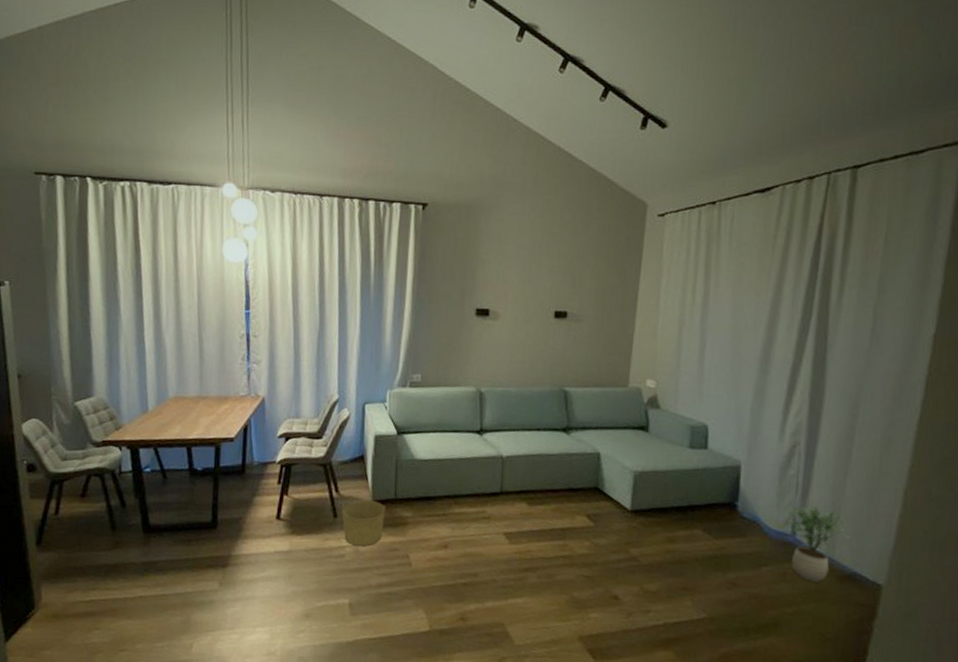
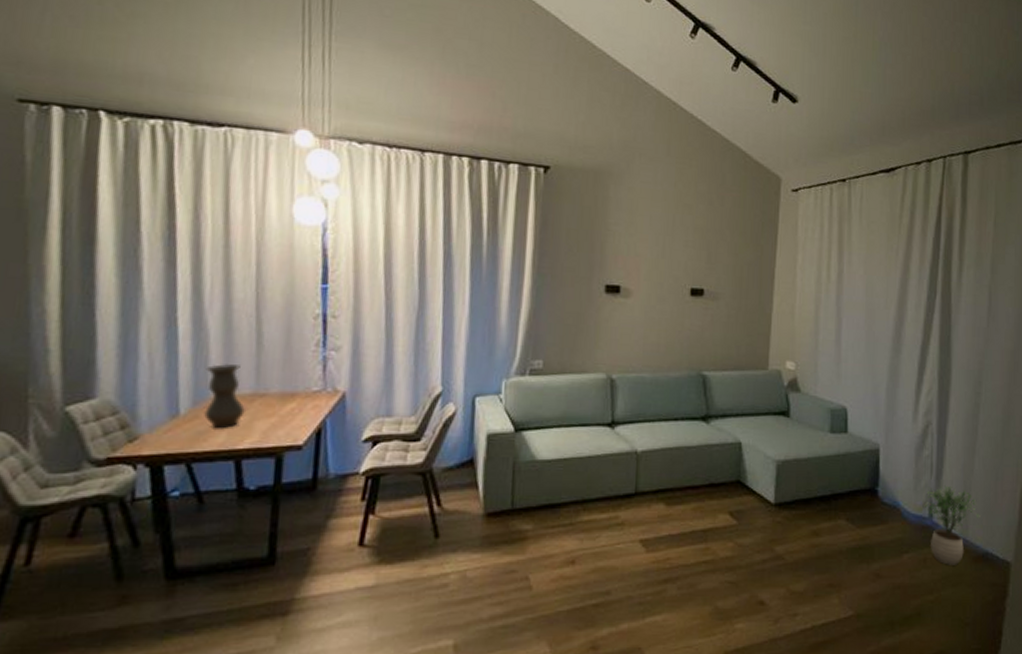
vase: none [165,373,193,423] -> present [204,364,245,429]
basket: present [342,500,386,547] -> none [445,514,501,571]

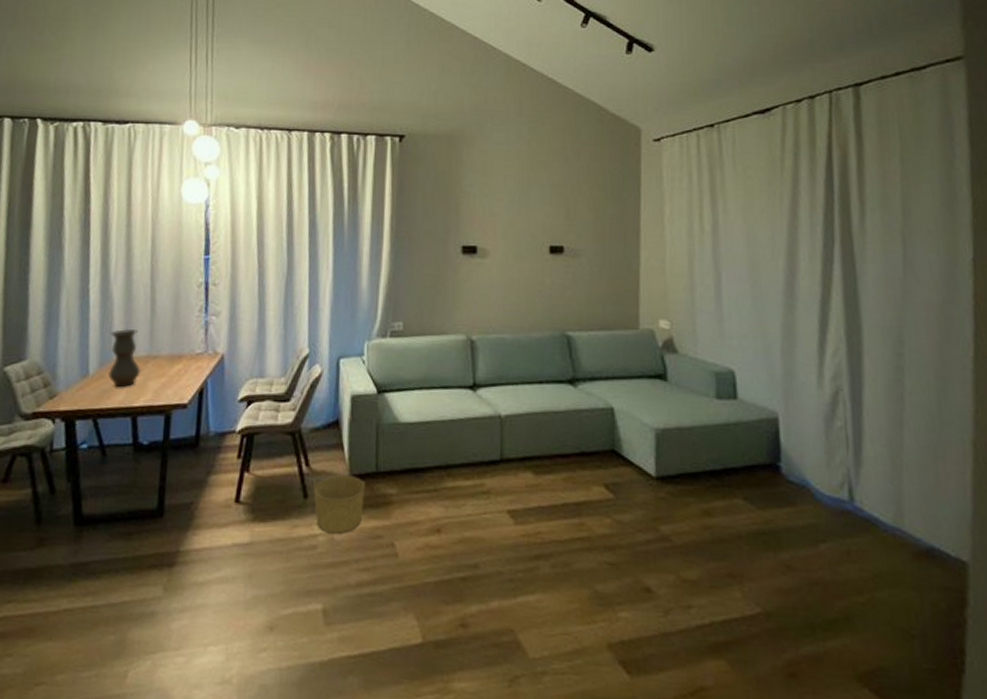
basket: none [445,514,501,571] -> present [313,475,366,534]
potted plant: present [924,485,980,565] -> none [841,463,919,561]

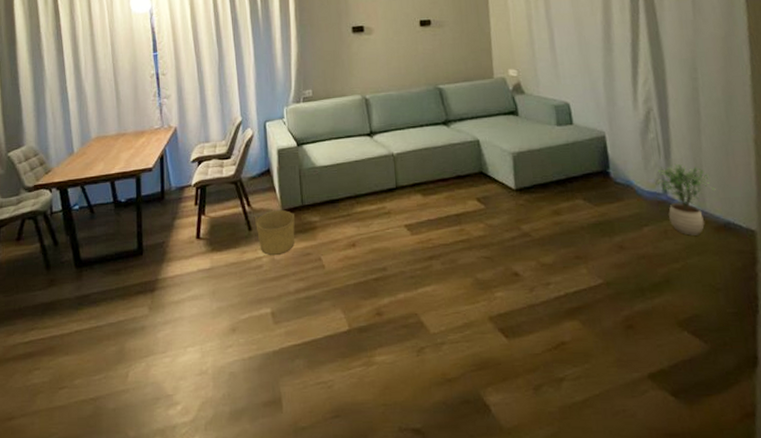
vase: present [108,329,141,388] -> none [87,115,113,161]
potted plant: none [841,463,919,561] -> present [656,163,716,236]

